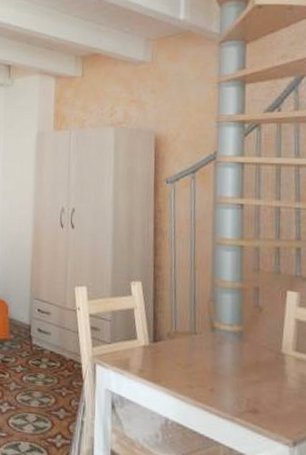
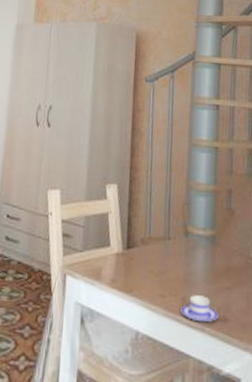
teacup: none [209,387,248,413] -> present [181,295,218,322]

